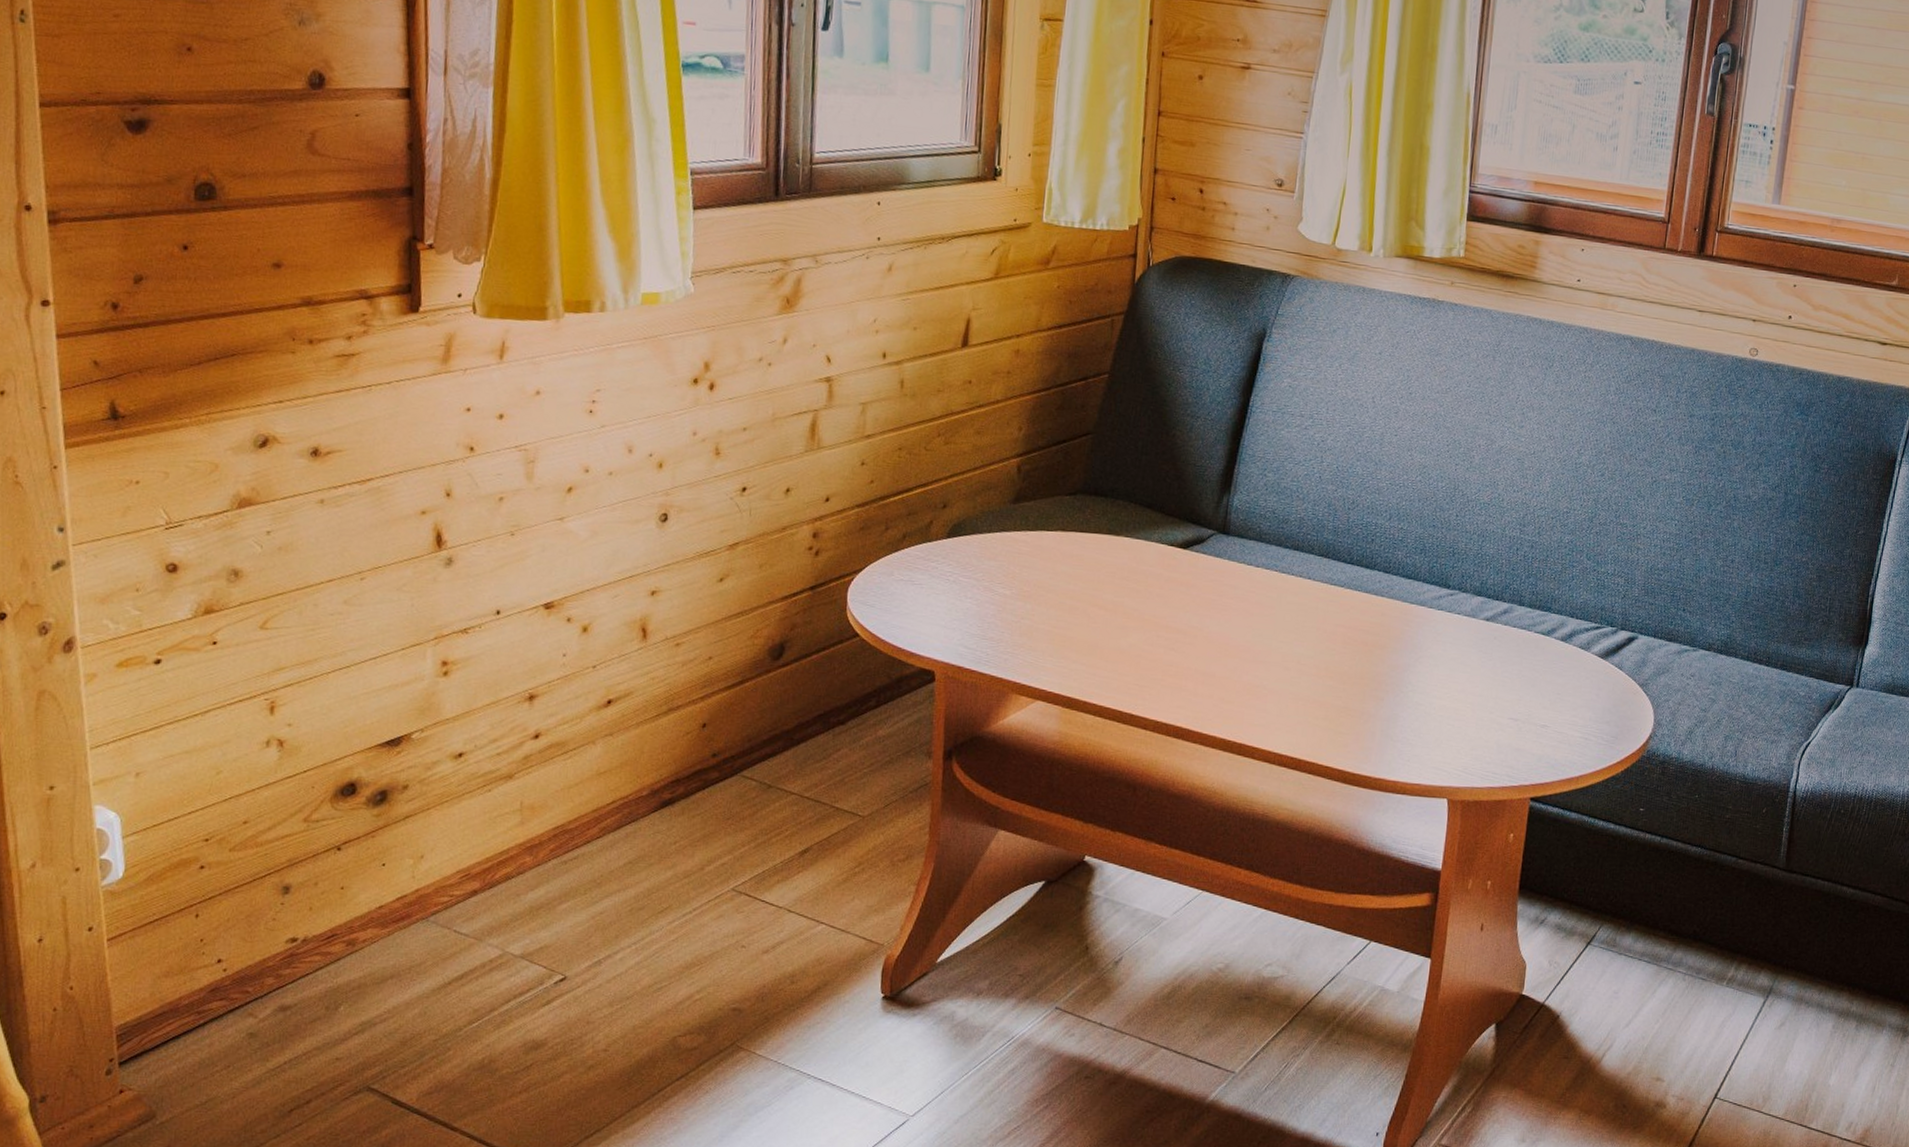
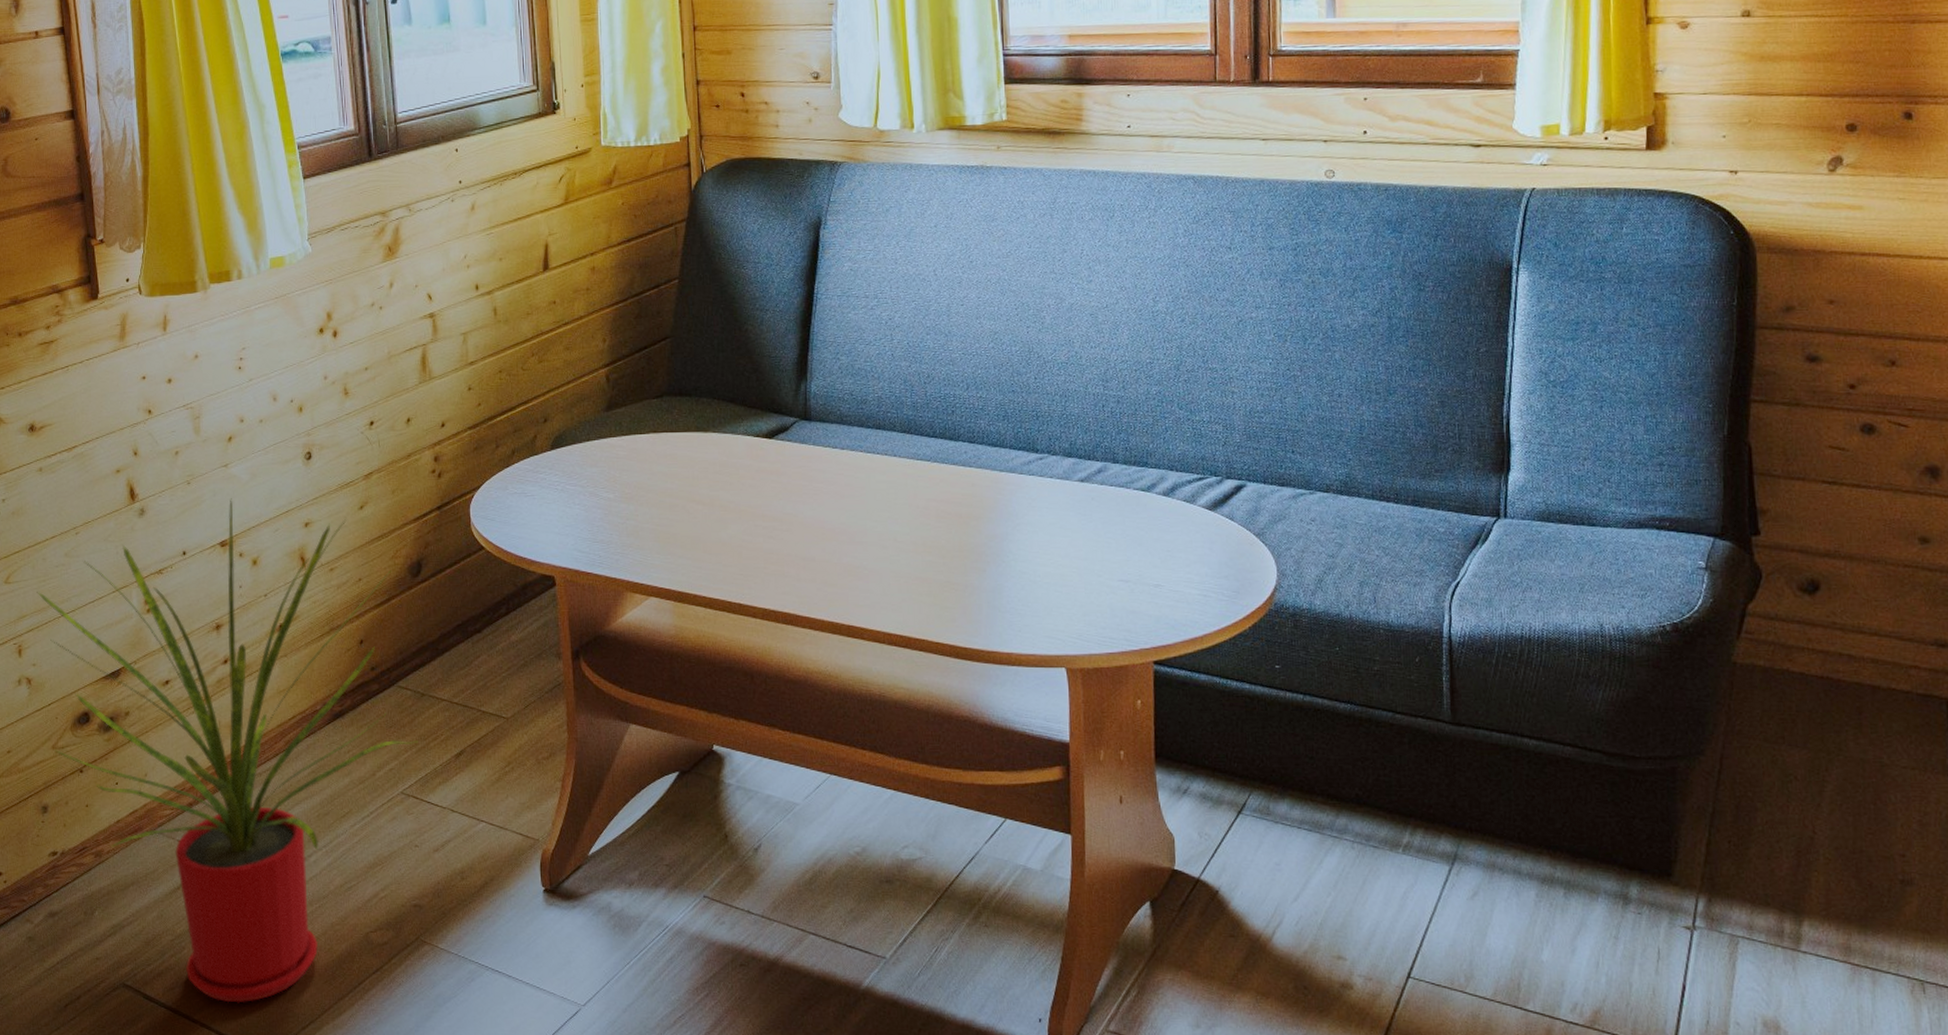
house plant: none [301,556,758,1110] -> present [37,498,418,1003]

